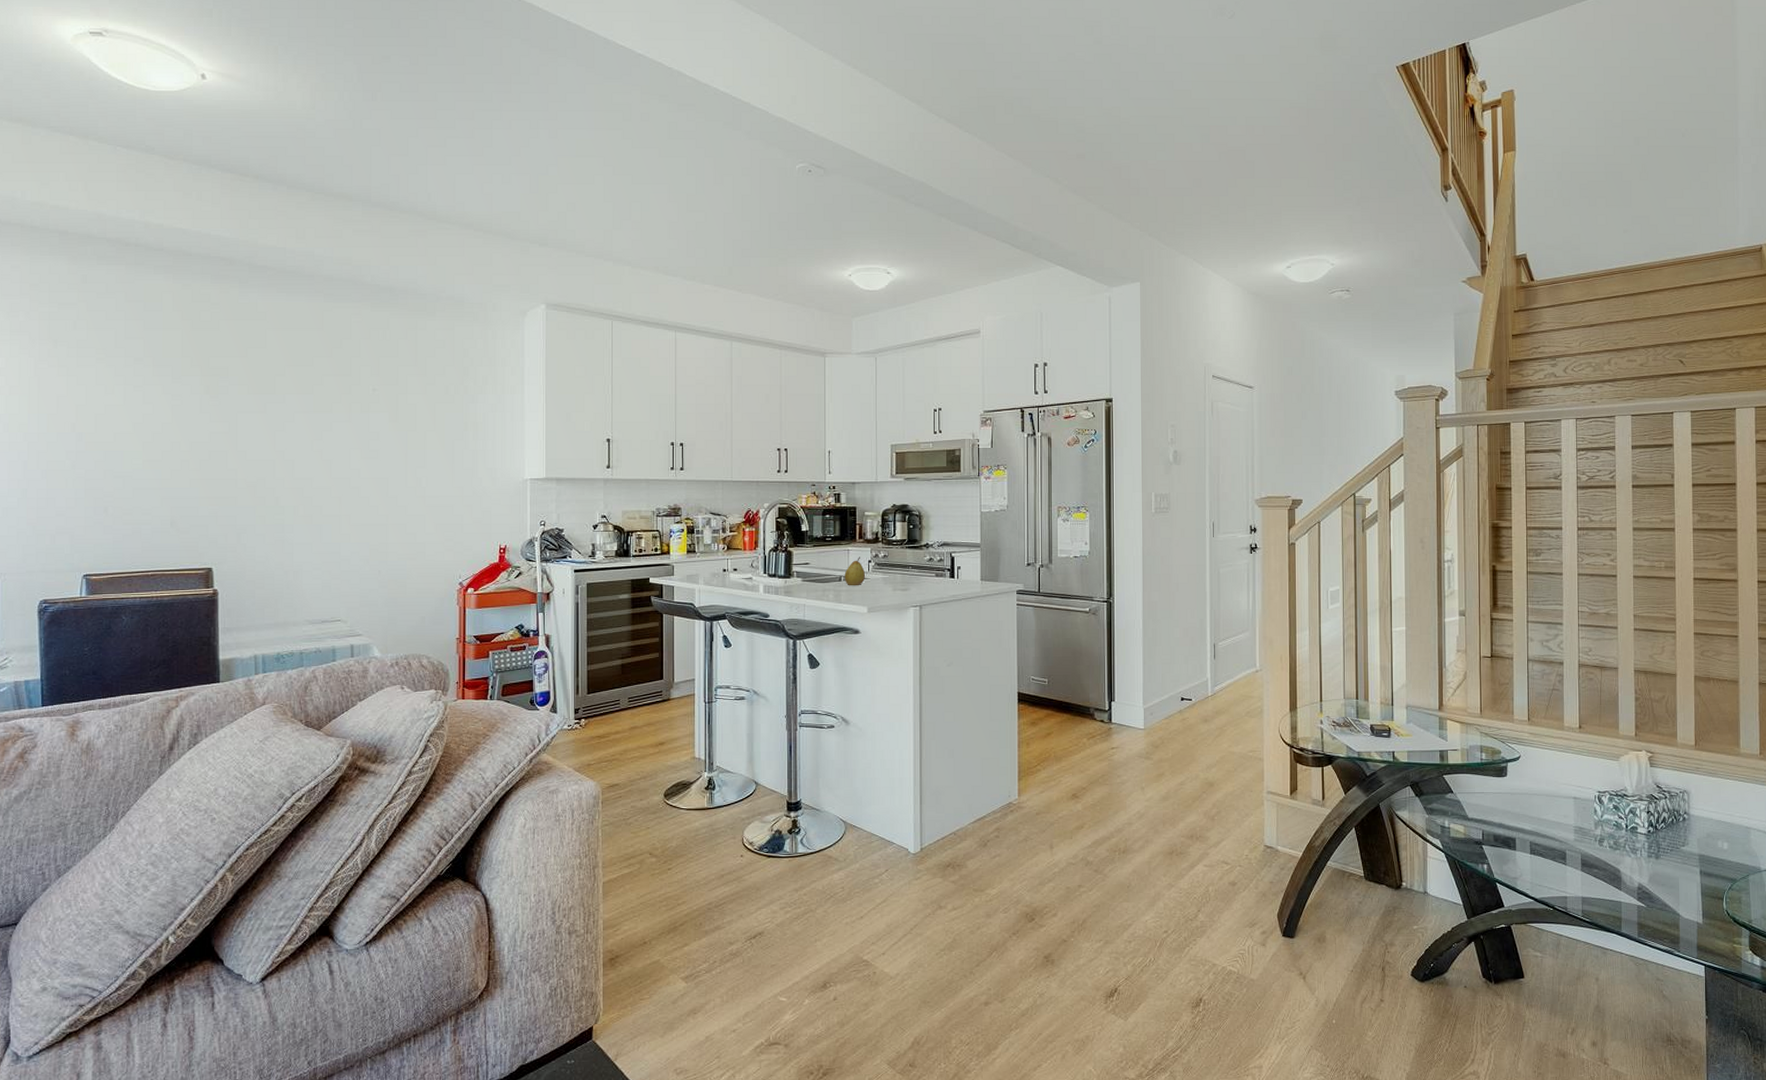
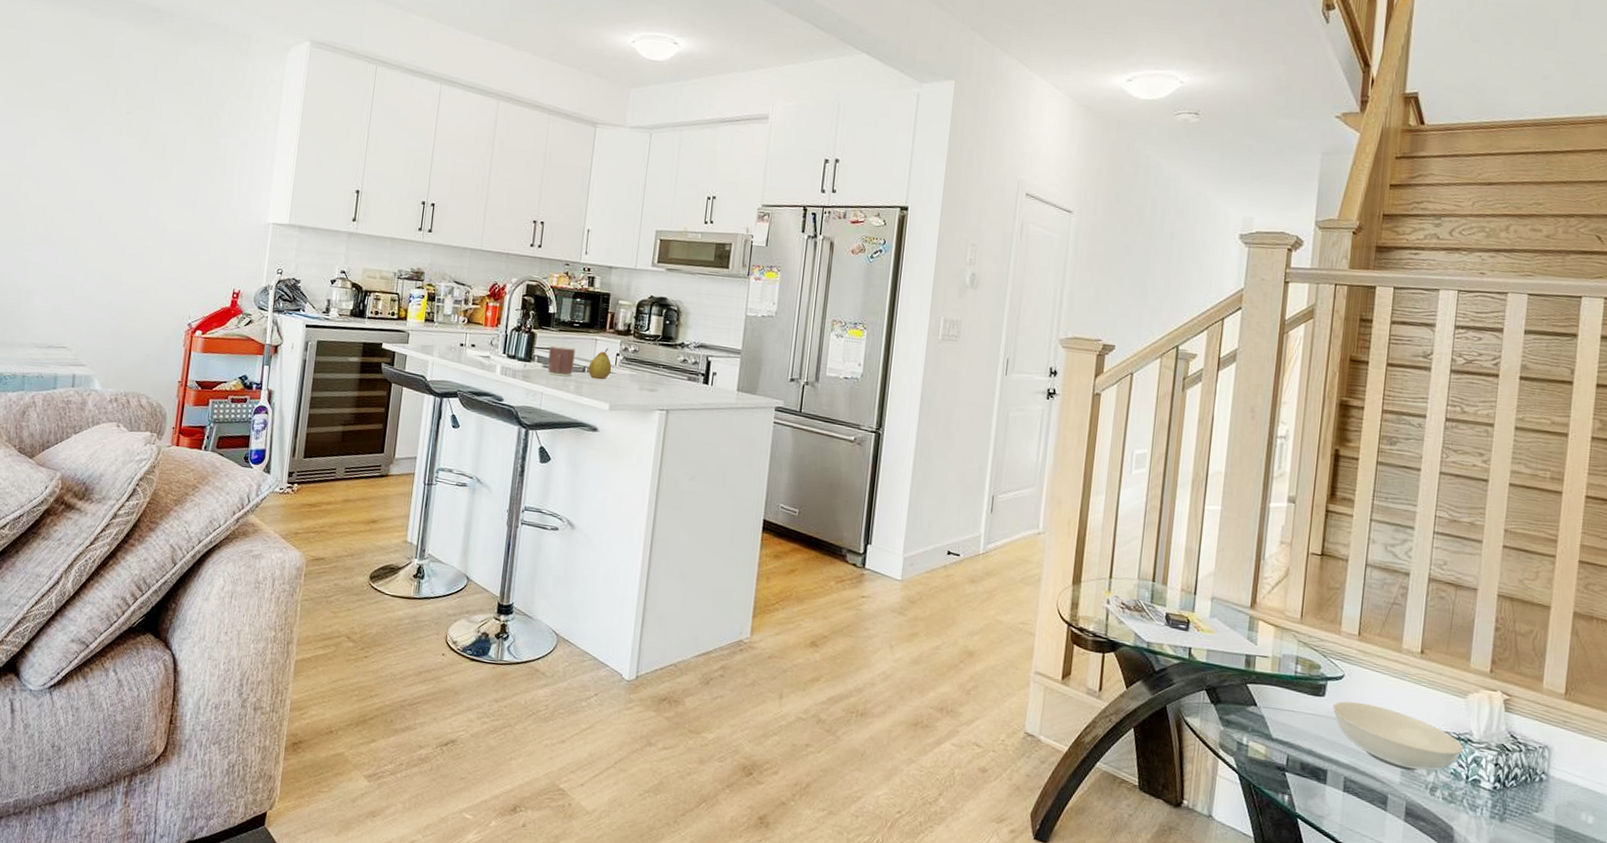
mug: none [806,560,830,588] -> present [547,345,576,377]
bowl: none [1514,777,1621,828] -> present [1332,701,1463,771]

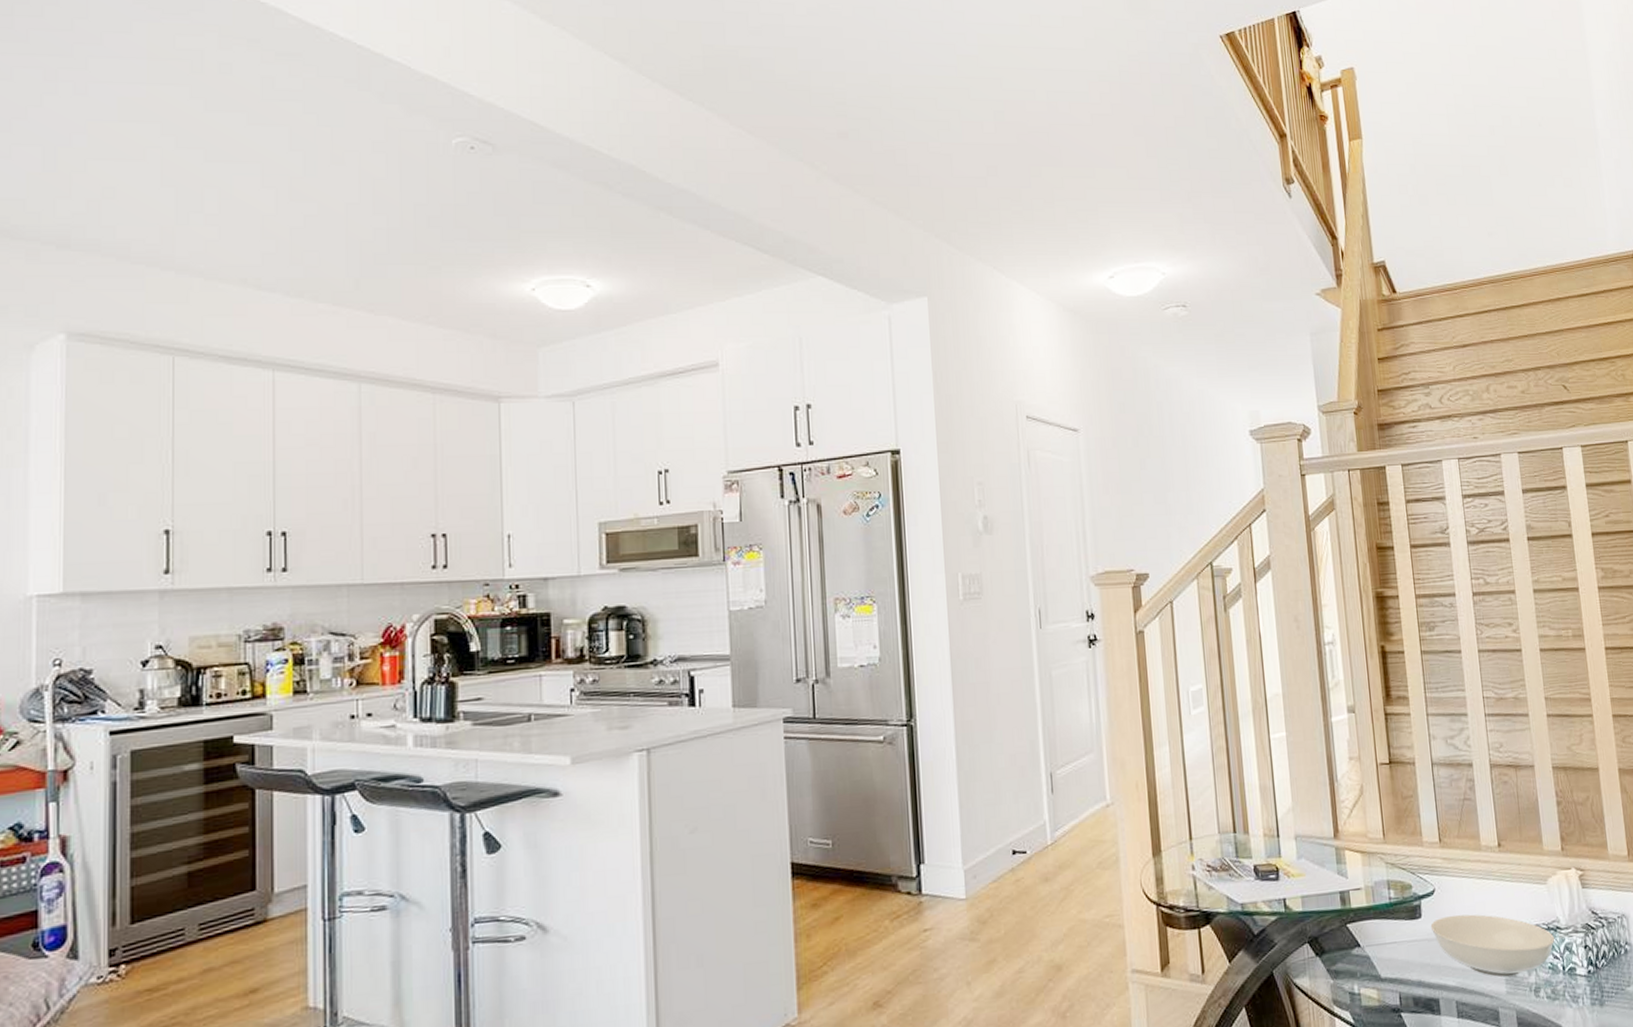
mug: present [547,345,576,377] -> none [478,692,515,734]
fruit: present [588,348,612,380] -> none [535,684,566,728]

